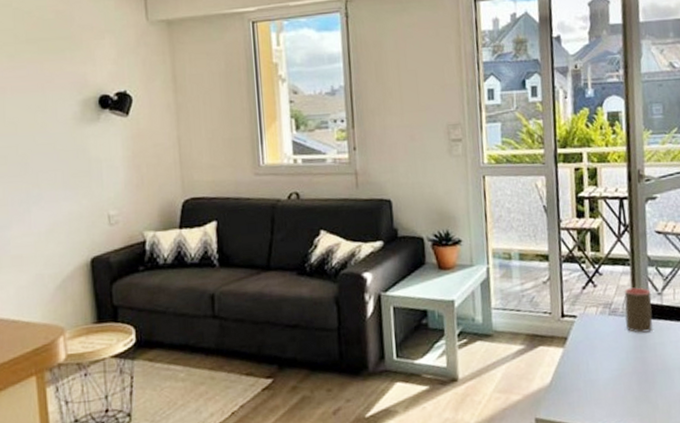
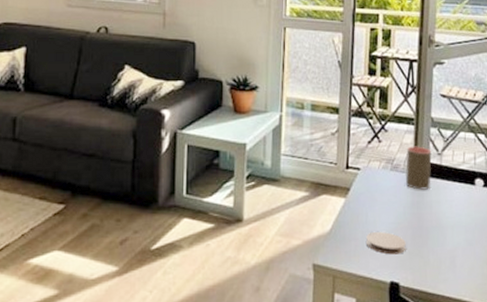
coaster: none [589,379,633,403] -> present [365,231,406,255]

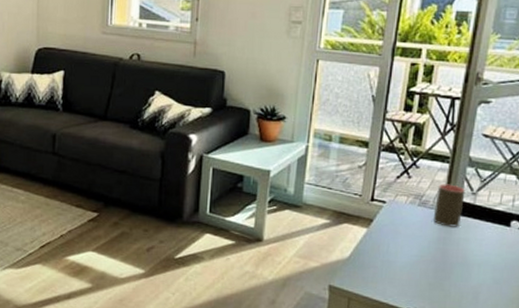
coaster: present [365,231,406,255] -> none [384,261,427,285]

